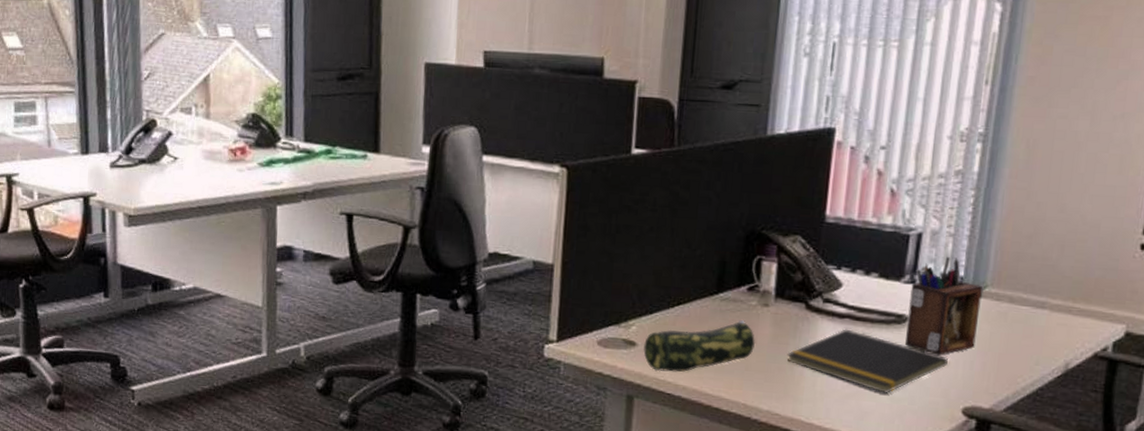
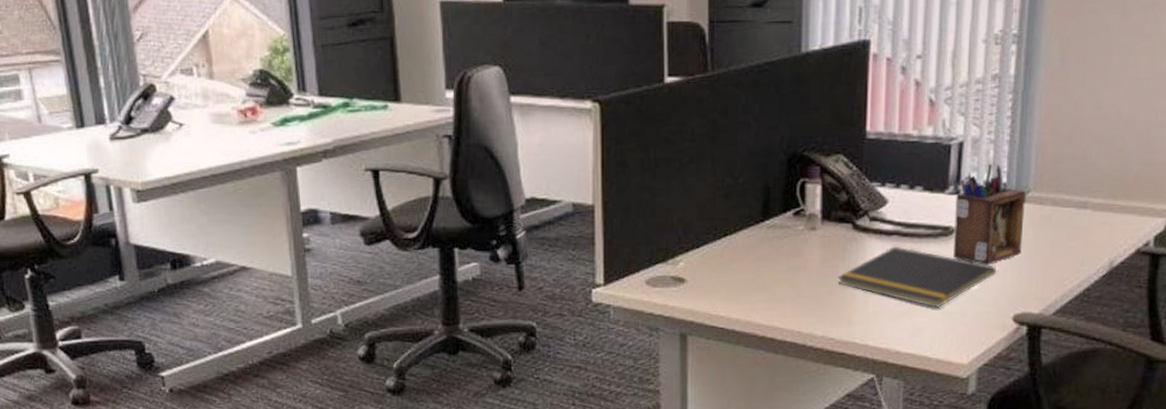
pencil case: present [643,320,756,372] -> none [693,247,806,307]

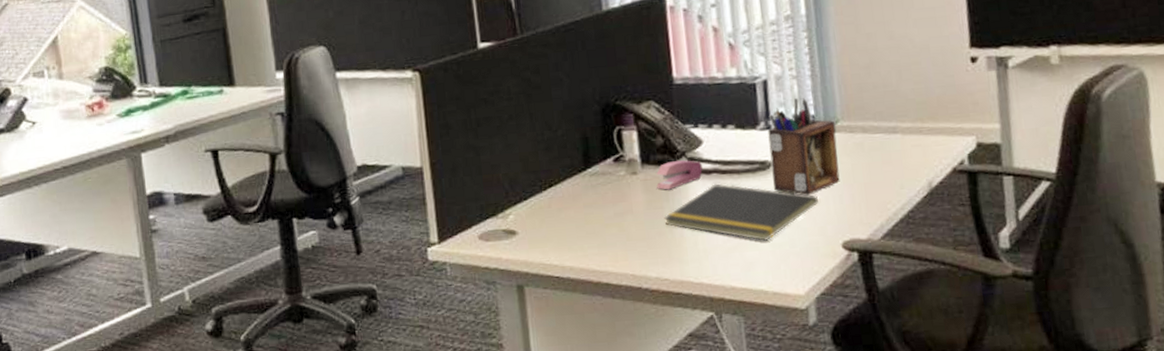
stapler: none [834,219,884,249] -> present [656,160,703,190]

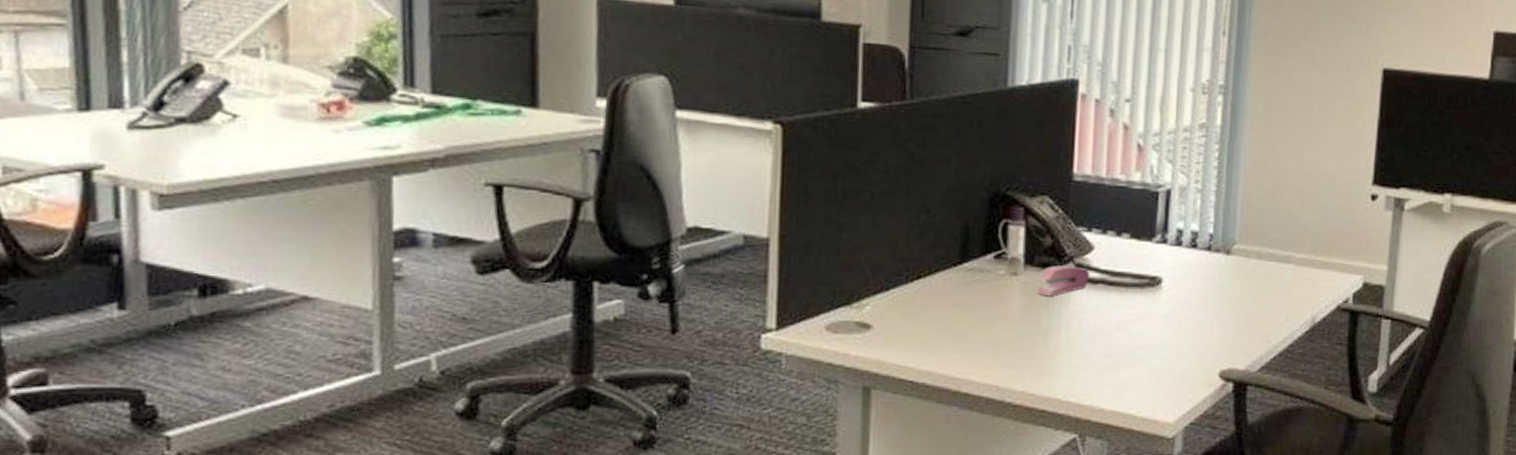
notepad: present [664,183,818,242] -> none [1040,295,1203,363]
desk organizer: present [768,98,840,195] -> none [1160,214,1231,318]

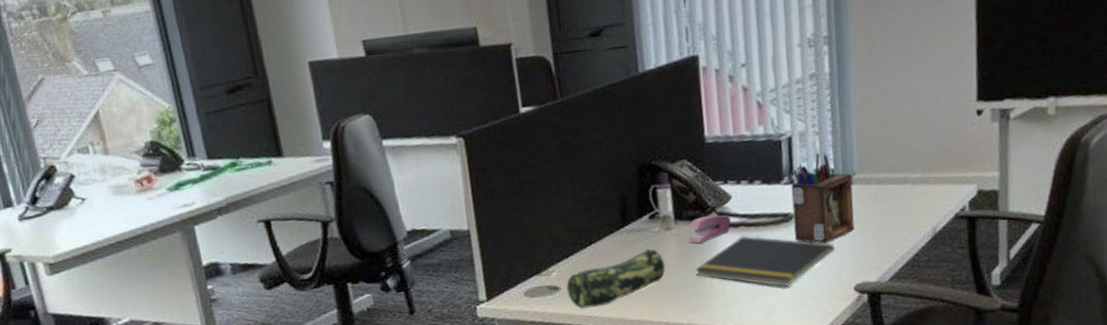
pencil case: none [880,292,1006,357] -> present [566,247,666,310]
notepad: none [1040,295,1203,363] -> present [695,235,834,288]
desk organizer: none [1160,214,1231,318] -> present [791,153,855,244]

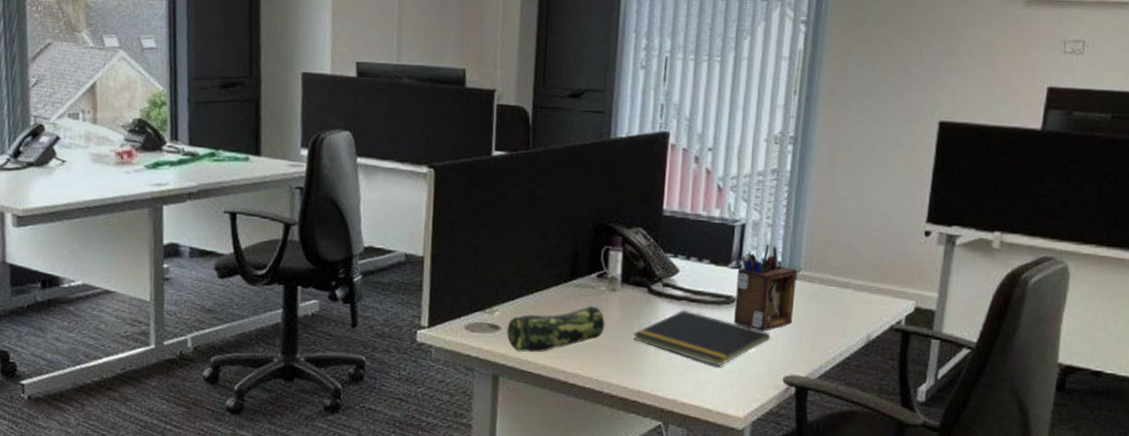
stapler: present [688,215,731,244] -> none [631,284,675,309]

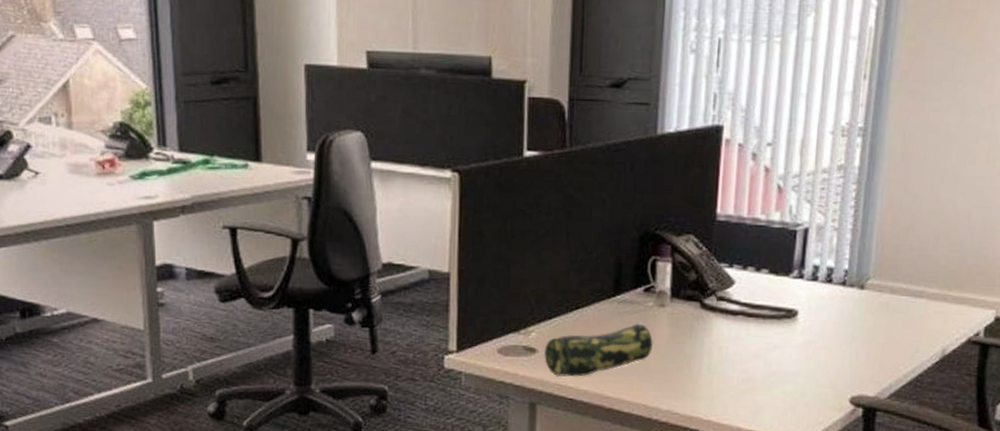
notepad: present [633,310,770,367] -> none [684,326,836,388]
desk organizer: present [734,245,797,331] -> none [796,251,866,347]

